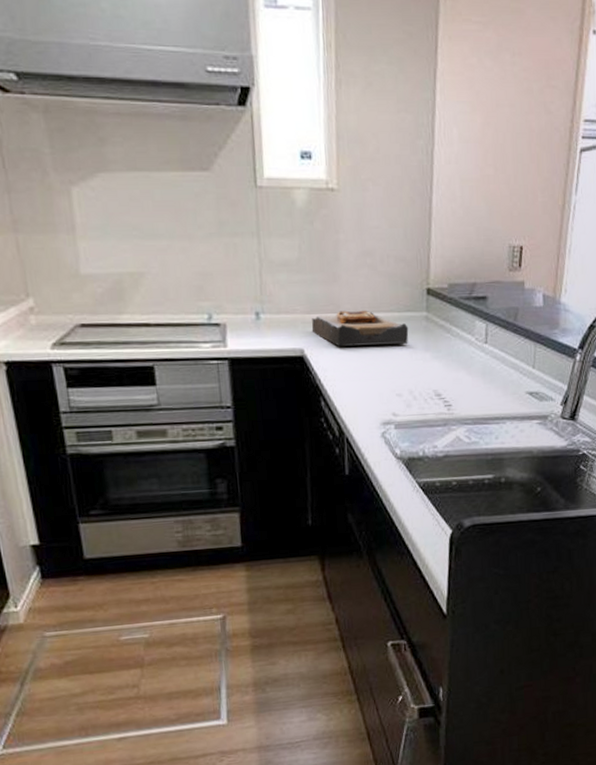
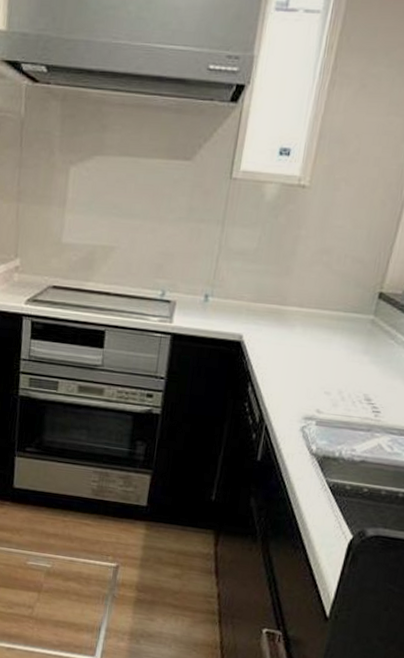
toast: present [311,310,409,347] -> none [254,303,352,344]

